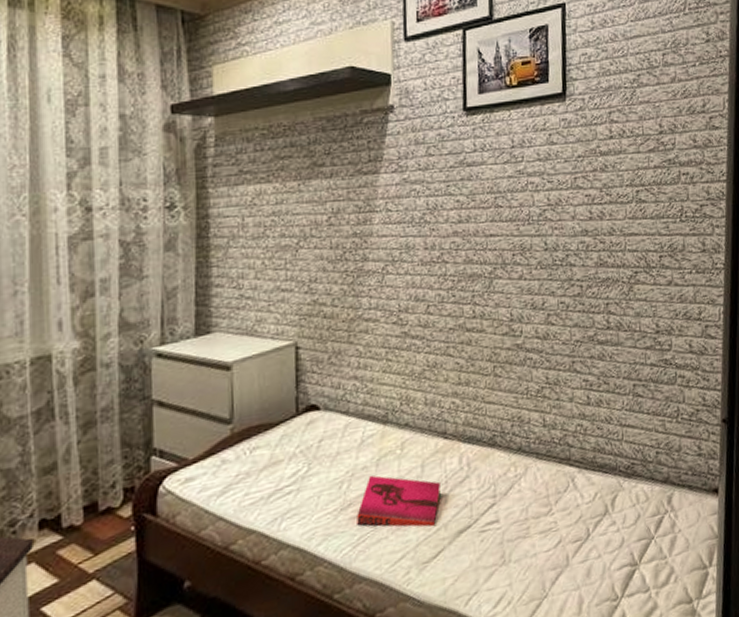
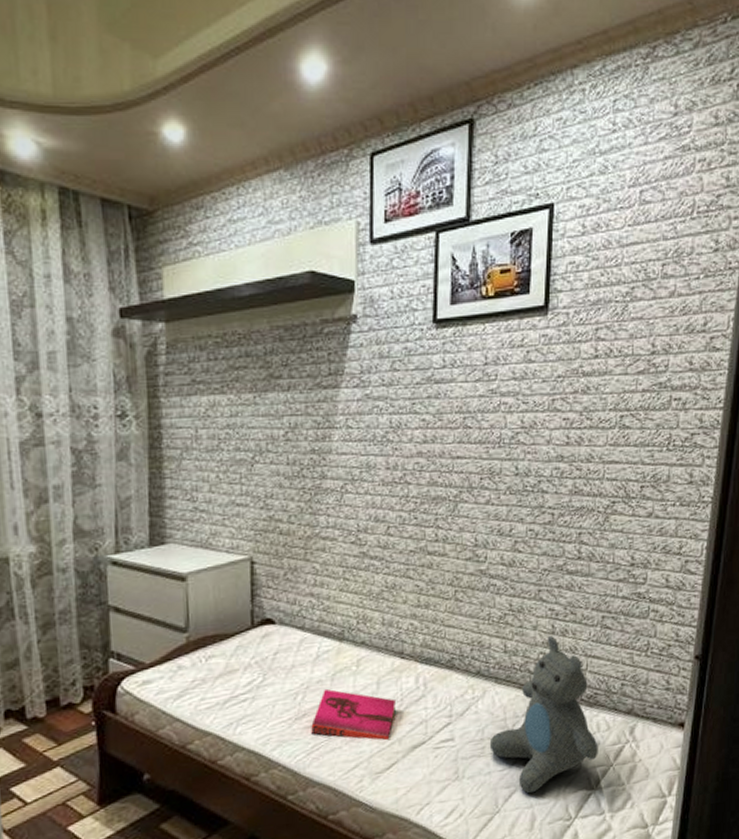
teddy bear: none [533,407,640,575] -> present [489,636,598,794]

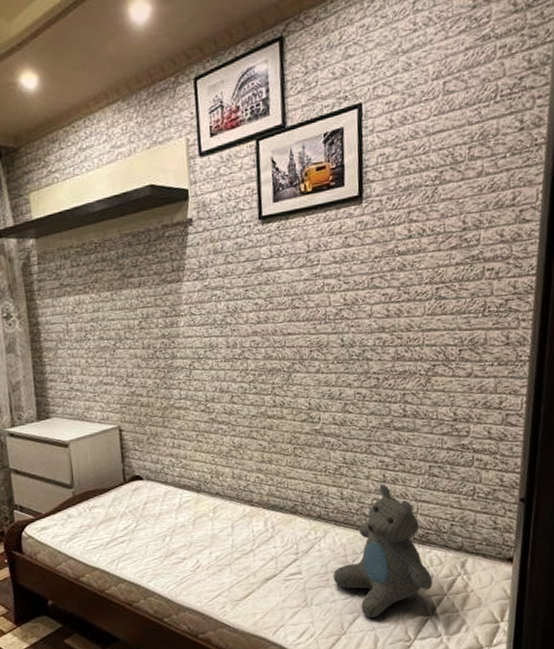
hardback book: present [311,688,397,741] -> none [179,531,250,574]

